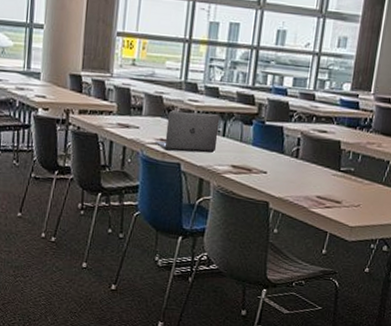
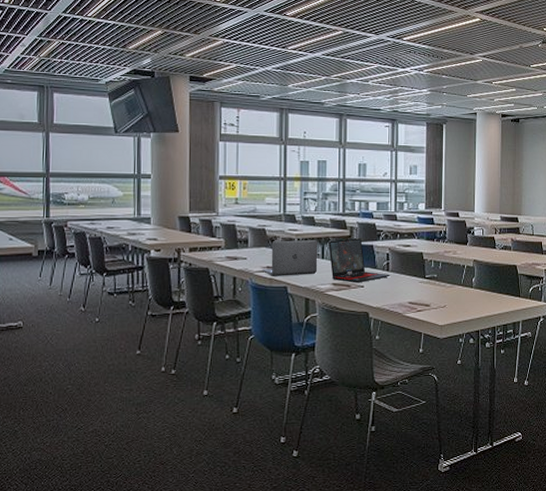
laptop: none [231,117,300,169] -> present [328,238,391,283]

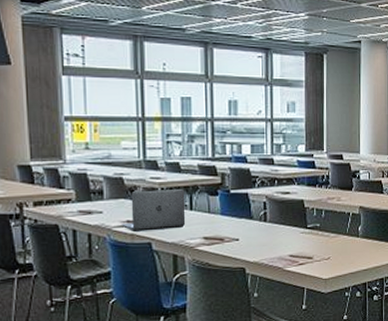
laptop: present [328,238,391,283] -> none [197,186,269,236]

